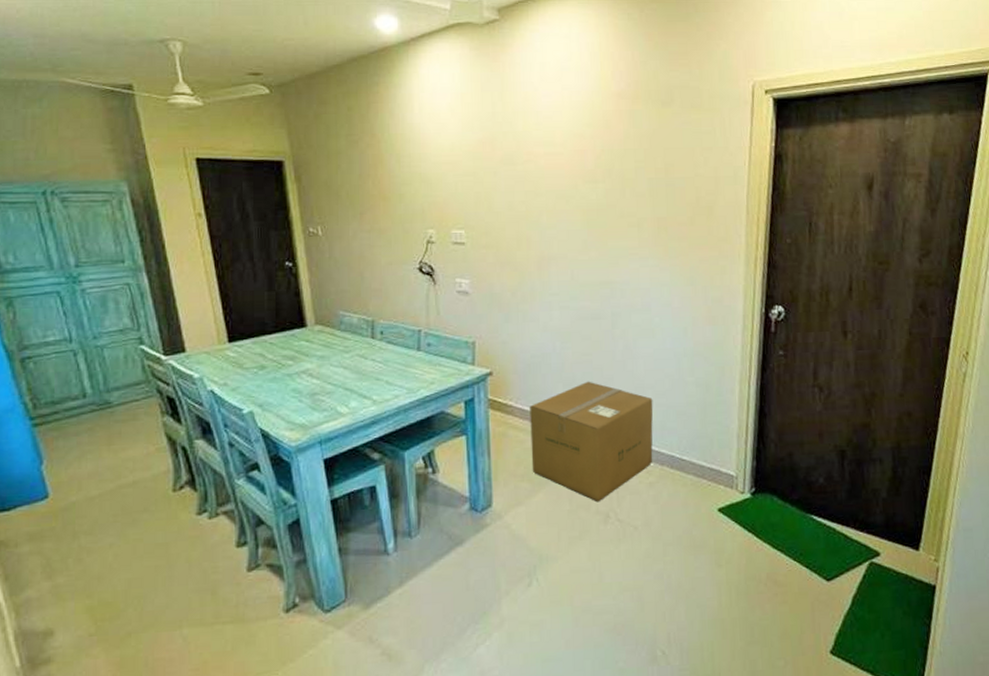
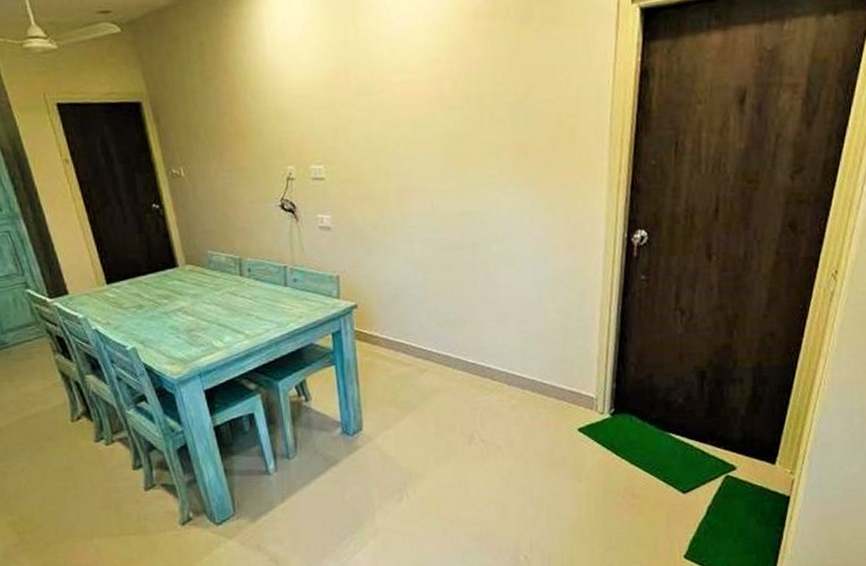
box: present [530,381,653,502] -> none [394,310,515,425]

